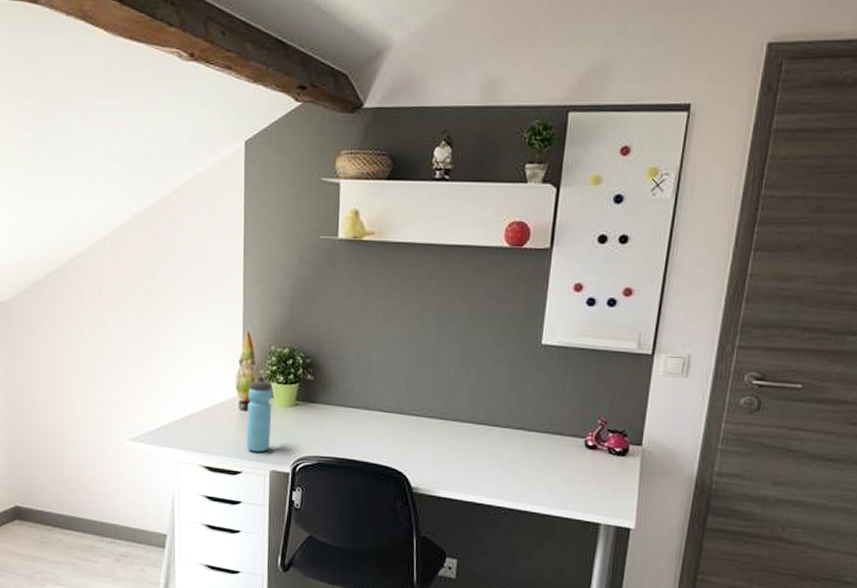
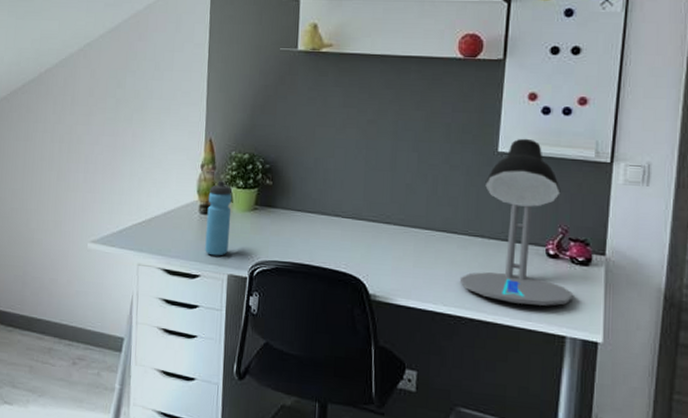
desk lamp: none [500,330,610,495] -> present [459,138,574,306]

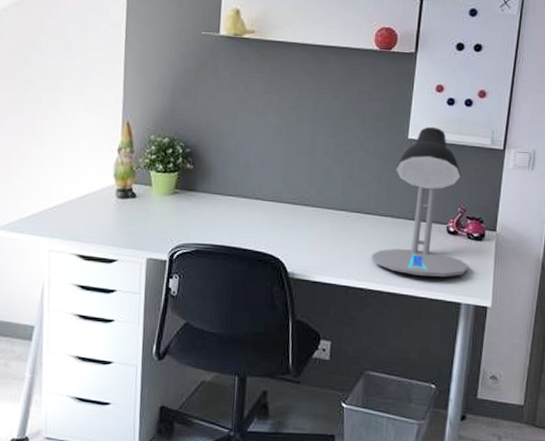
water bottle: present [205,181,232,256] -> none [122,165,151,240]

